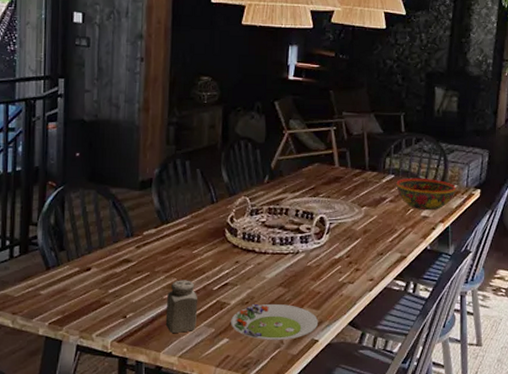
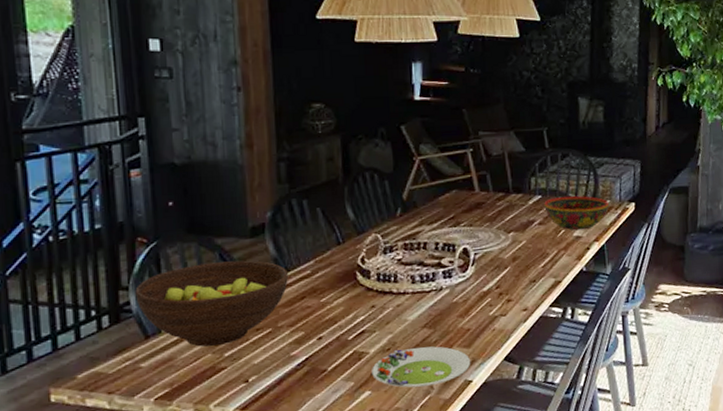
fruit bowl: none [42,209,168,282] -> present [135,260,288,347]
salt shaker: present [165,280,198,333] -> none [294,332,332,392]

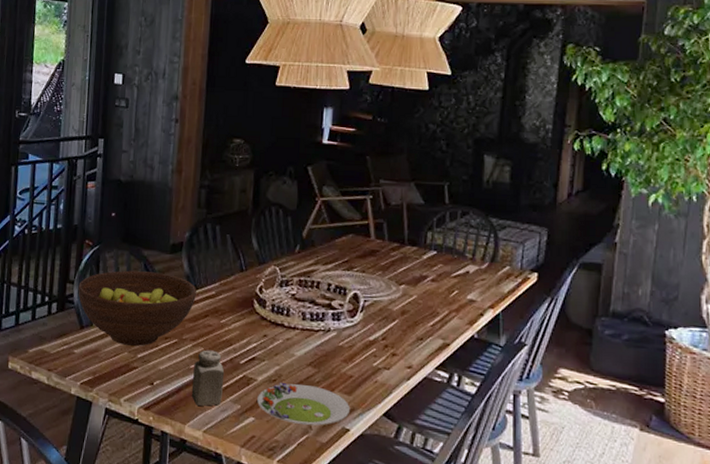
salt shaker: none [294,332,332,392] -> present [191,350,225,406]
bowl: present [544,196,609,230] -> none [439,255,508,294]

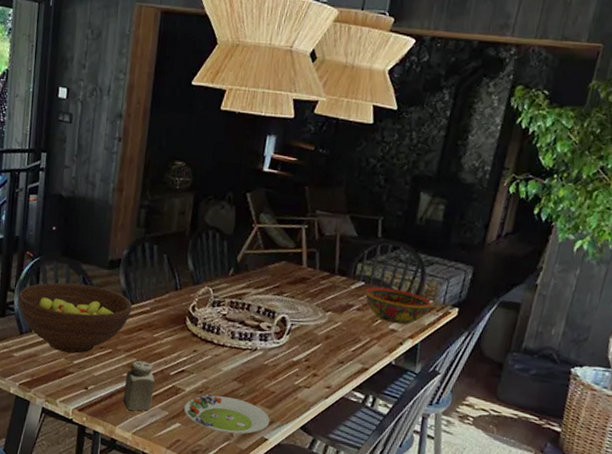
bowl: none [439,255,508,294] -> present [365,287,431,325]

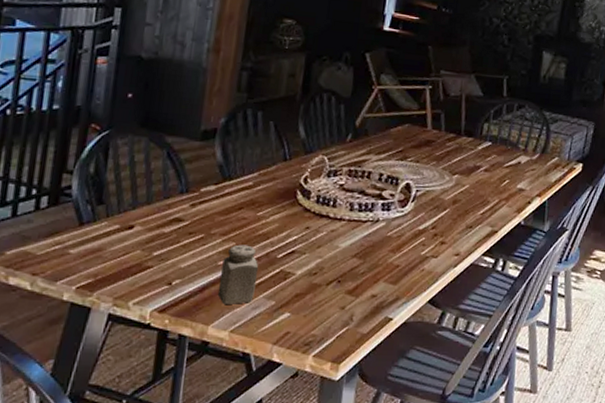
fruit bowl: present [18,282,132,354] -> none [77,159,231,243]
salad plate: present [184,394,270,434] -> none [294,276,395,317]
bowl: present [365,287,431,325] -> none [492,146,557,183]

